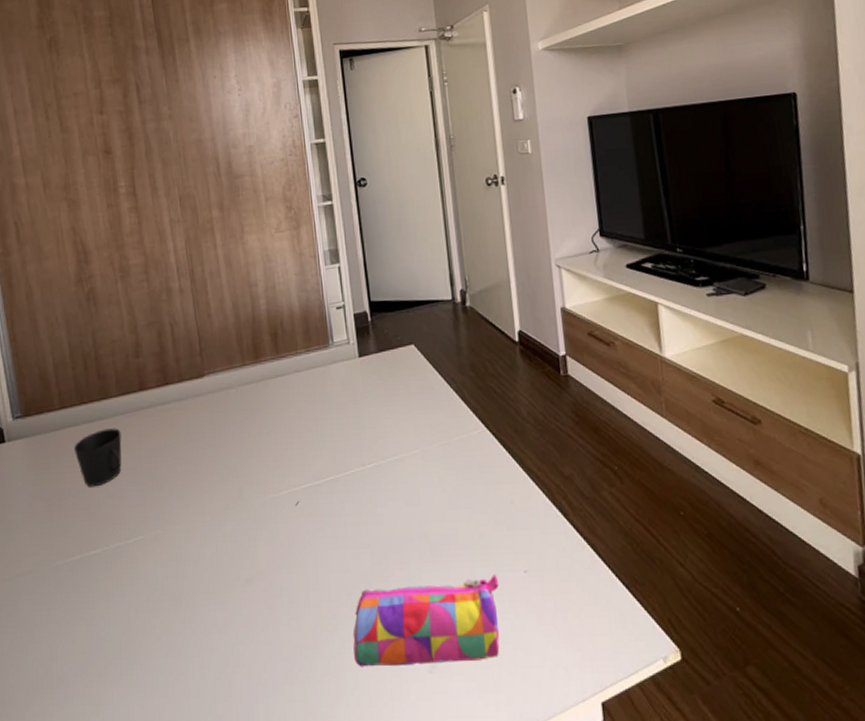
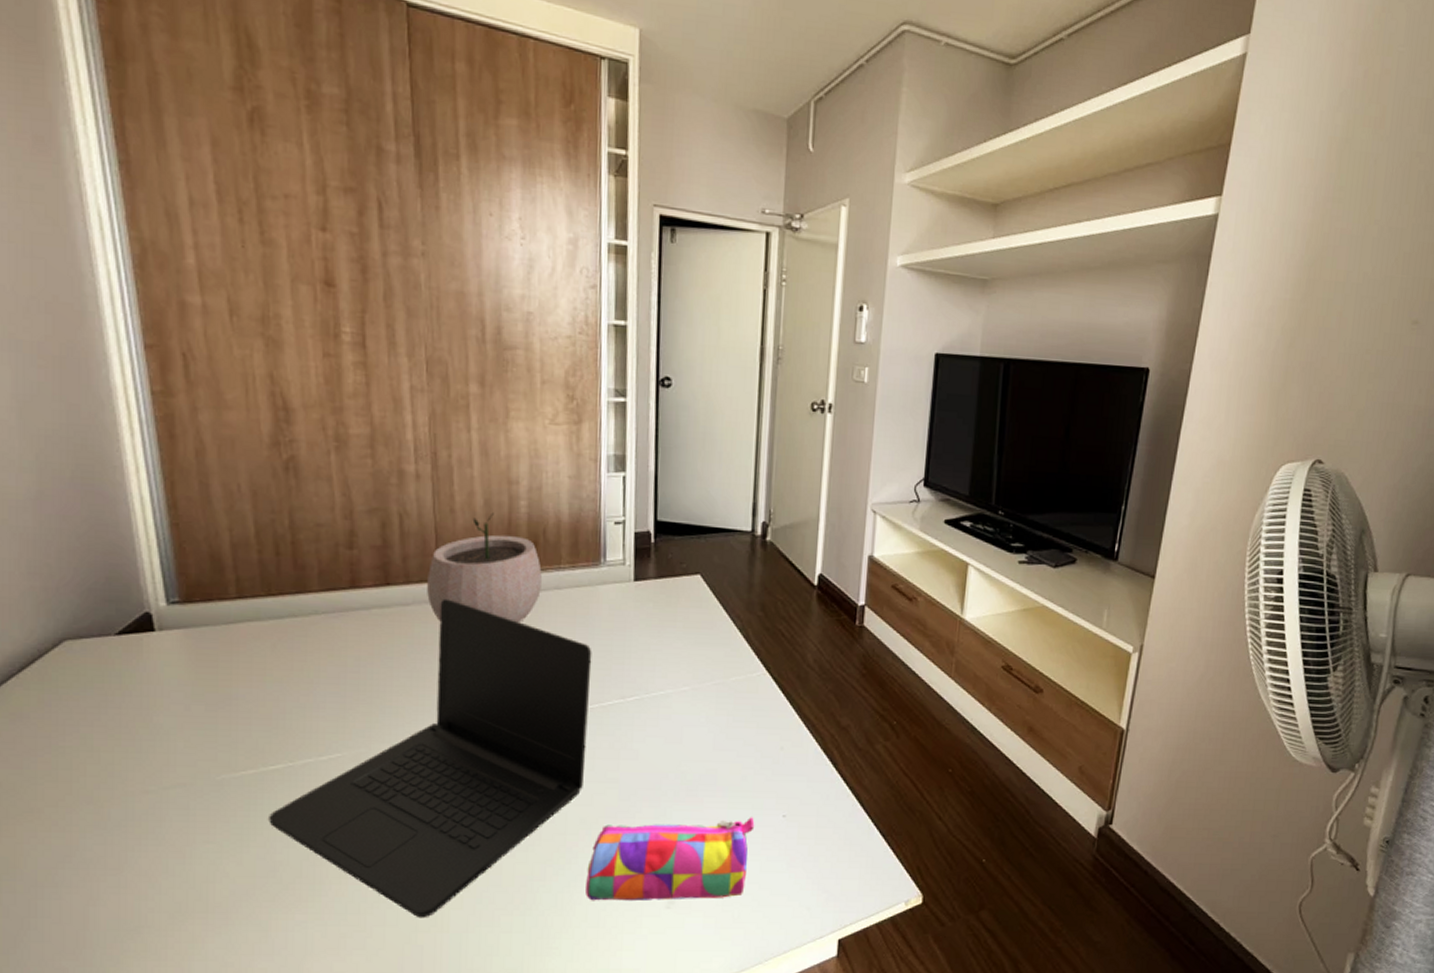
cup: present [74,428,122,487] -> none [253,628,321,694]
laptop: none [93,391,340,689] -> present [269,598,592,918]
plant pot: none [195,312,285,411] -> present [427,512,542,623]

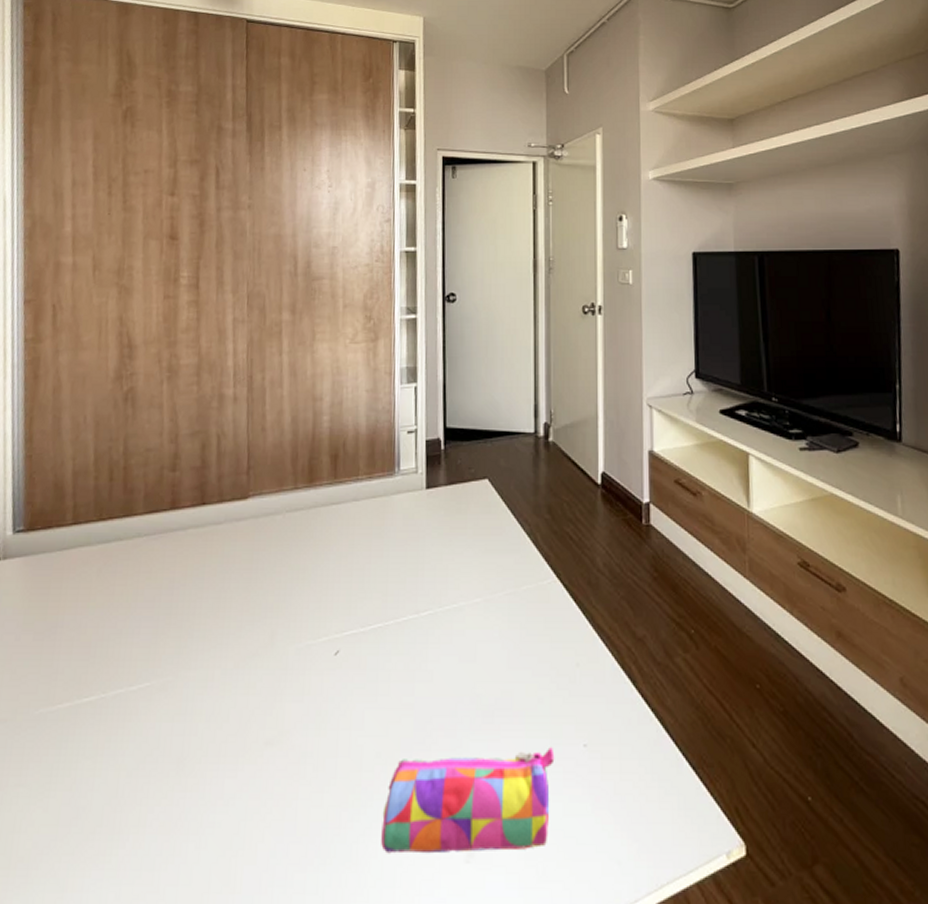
laptop: present [269,598,592,918] -> none [77,515,388,876]
plant pot: present [427,512,542,623] -> none [237,429,341,539]

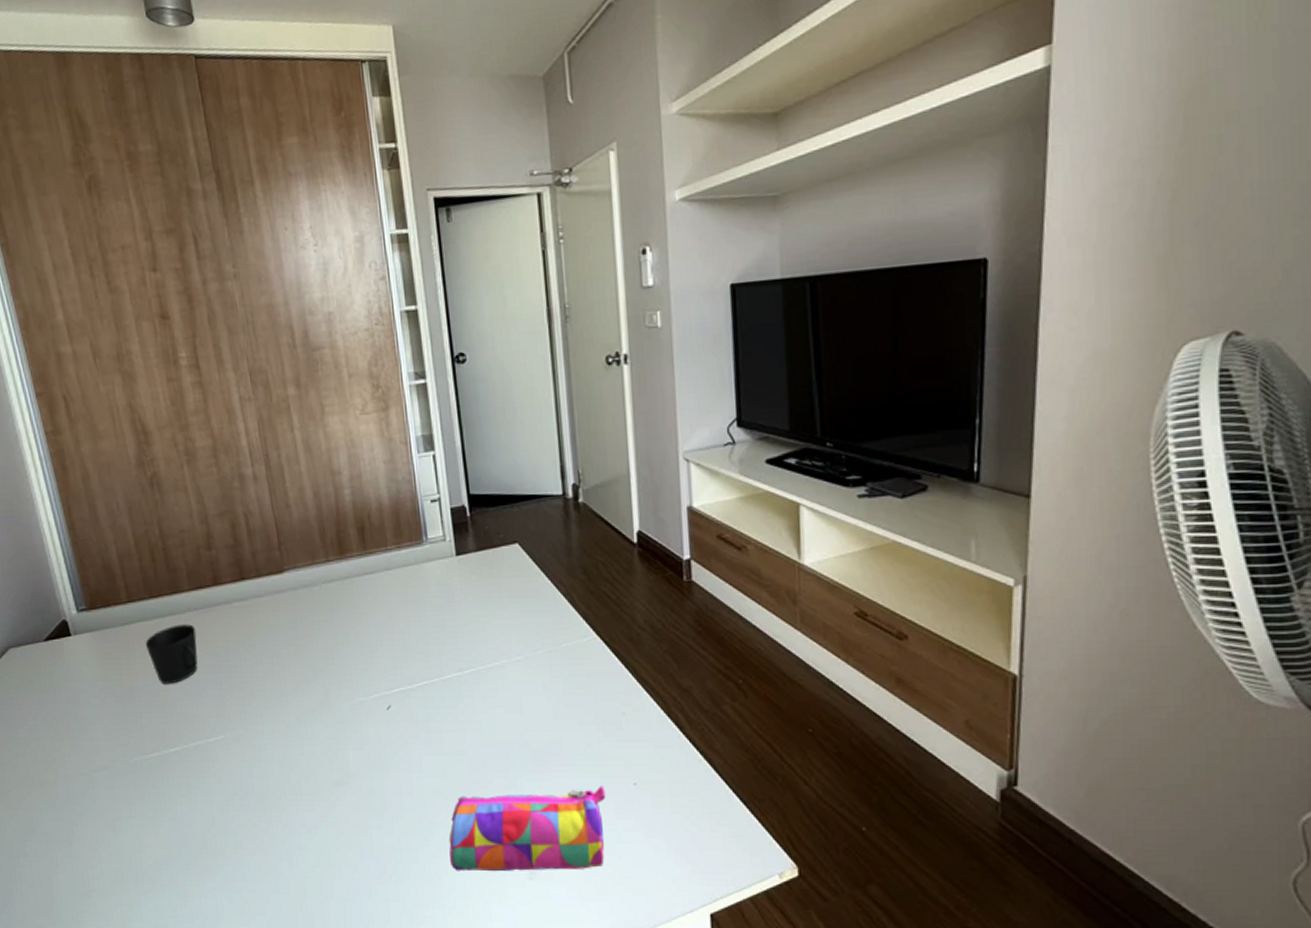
cup: none [81,551,142,620] -> present [145,624,198,684]

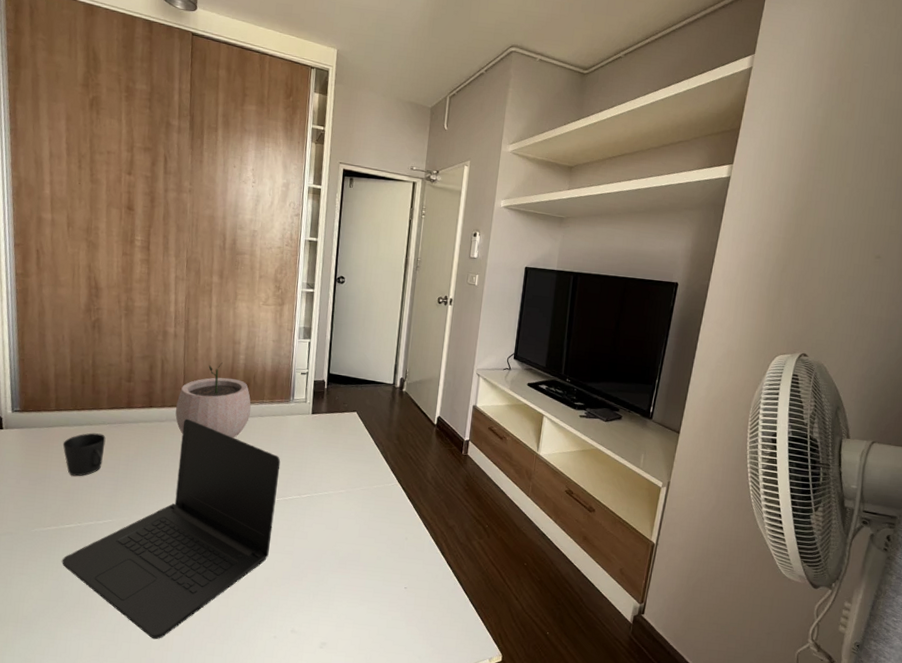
laptop: none [174,588,435,887] -> present [62,418,281,640]
plant pot: none [274,503,373,609] -> present [175,362,251,438]
pencil case: present [448,786,606,872] -> none [265,584,385,644]

